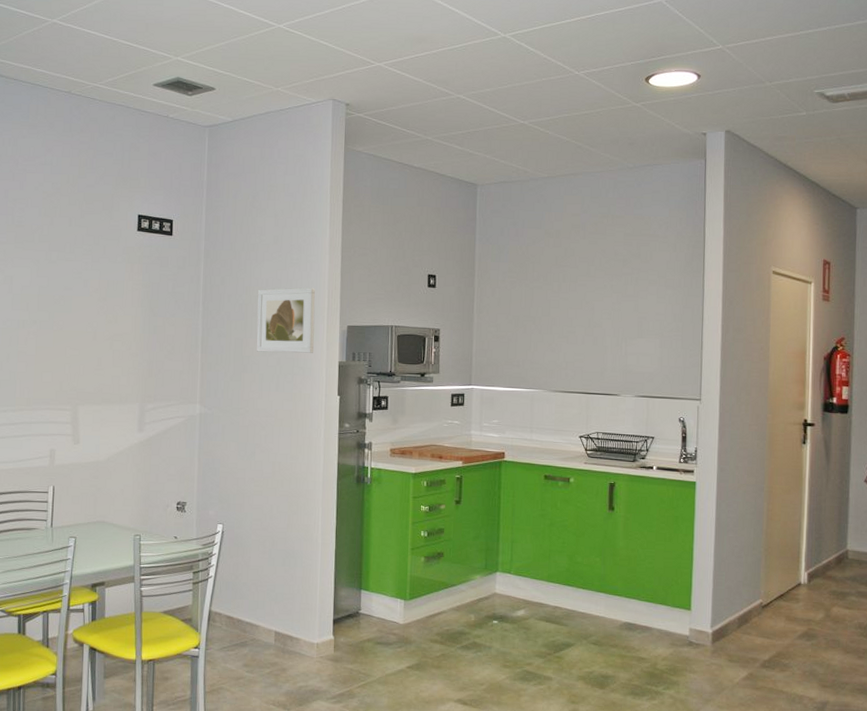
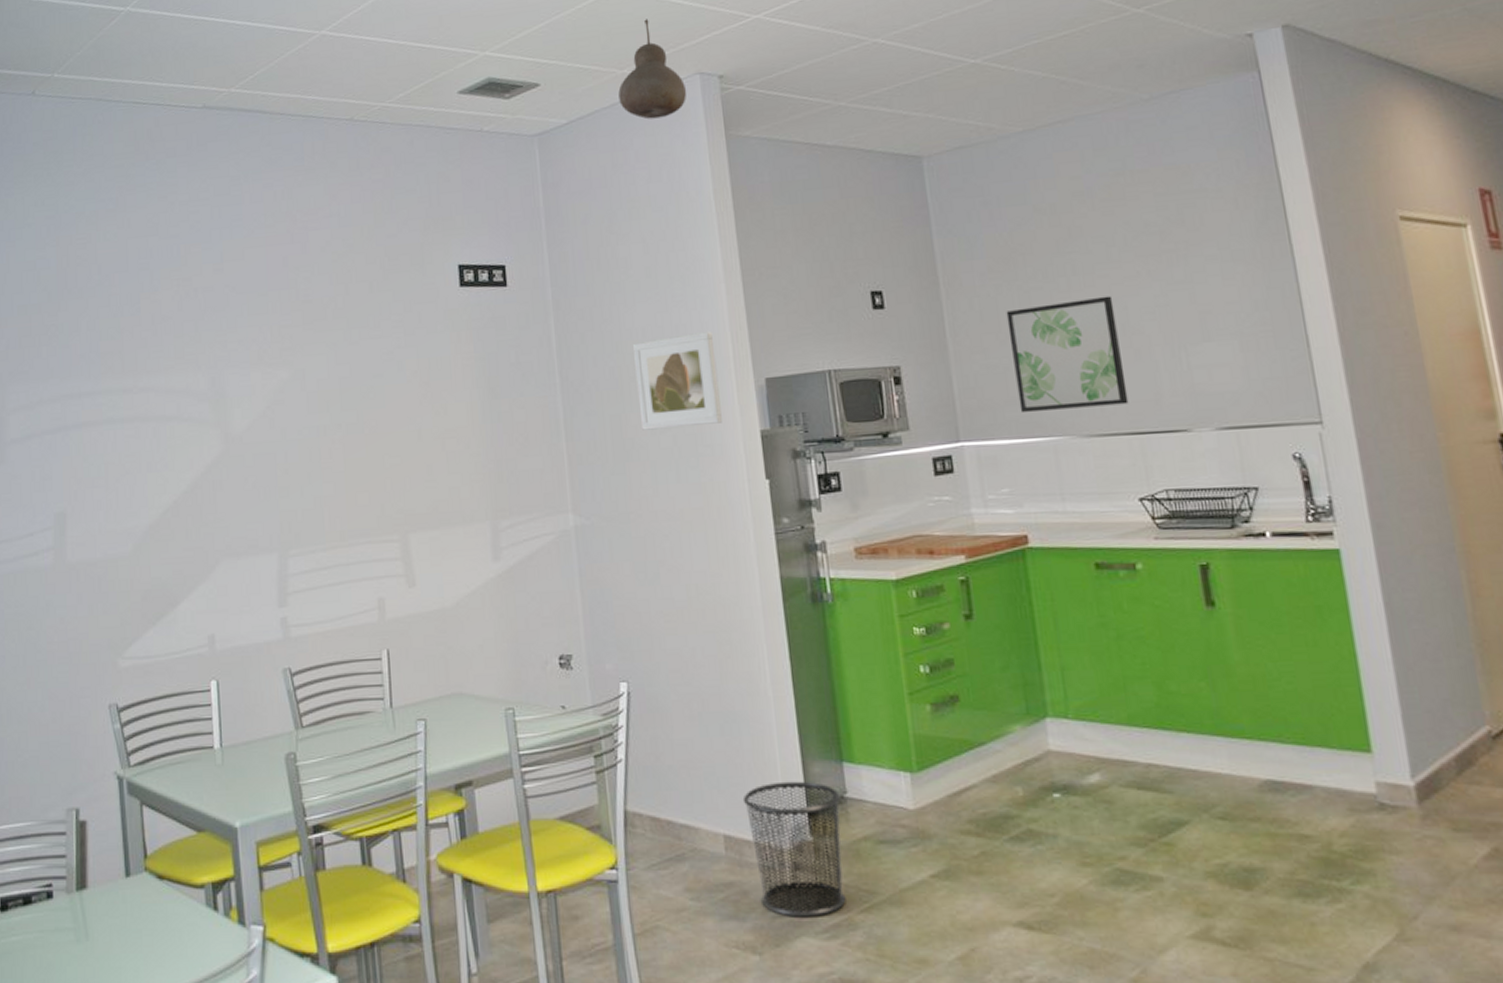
pendant light: none [272,52,322,128] -> present [618,19,687,120]
waste bin: none [291,599,356,688] -> present [742,781,846,917]
wall art: none [514,298,586,373] -> present [1006,296,1129,412]

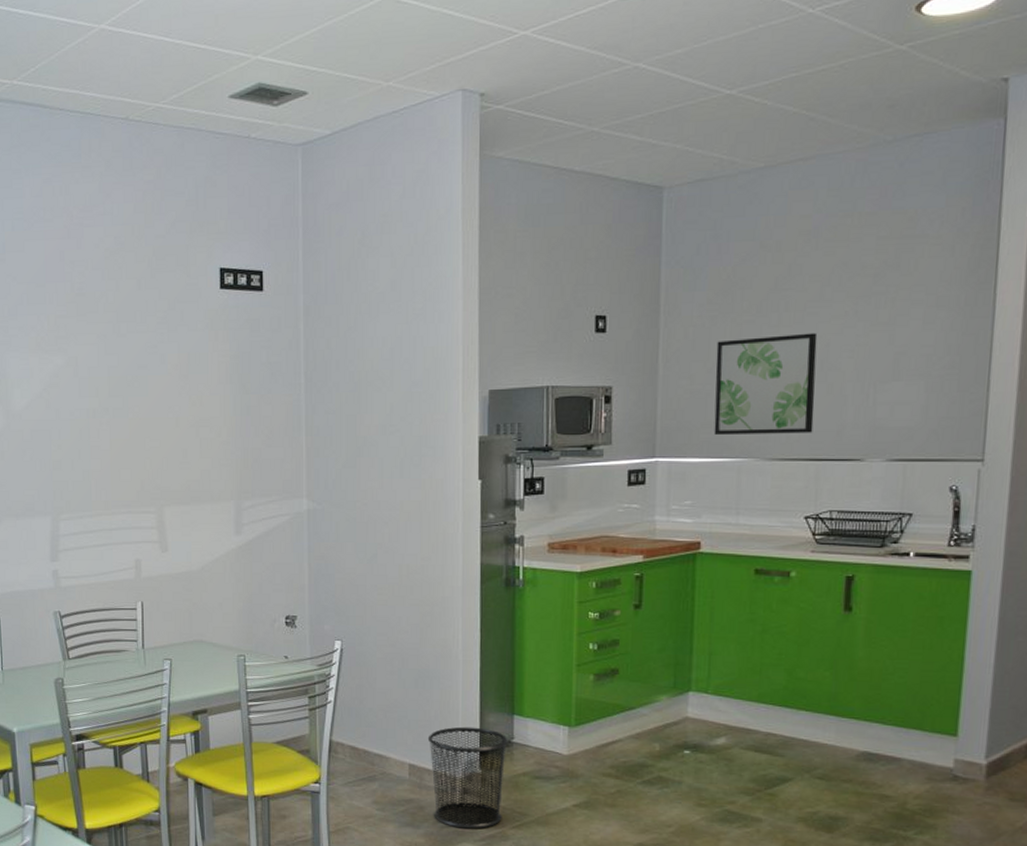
pendant light: present [618,19,687,120] -> none [382,29,448,135]
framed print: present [633,332,722,431] -> none [373,344,447,430]

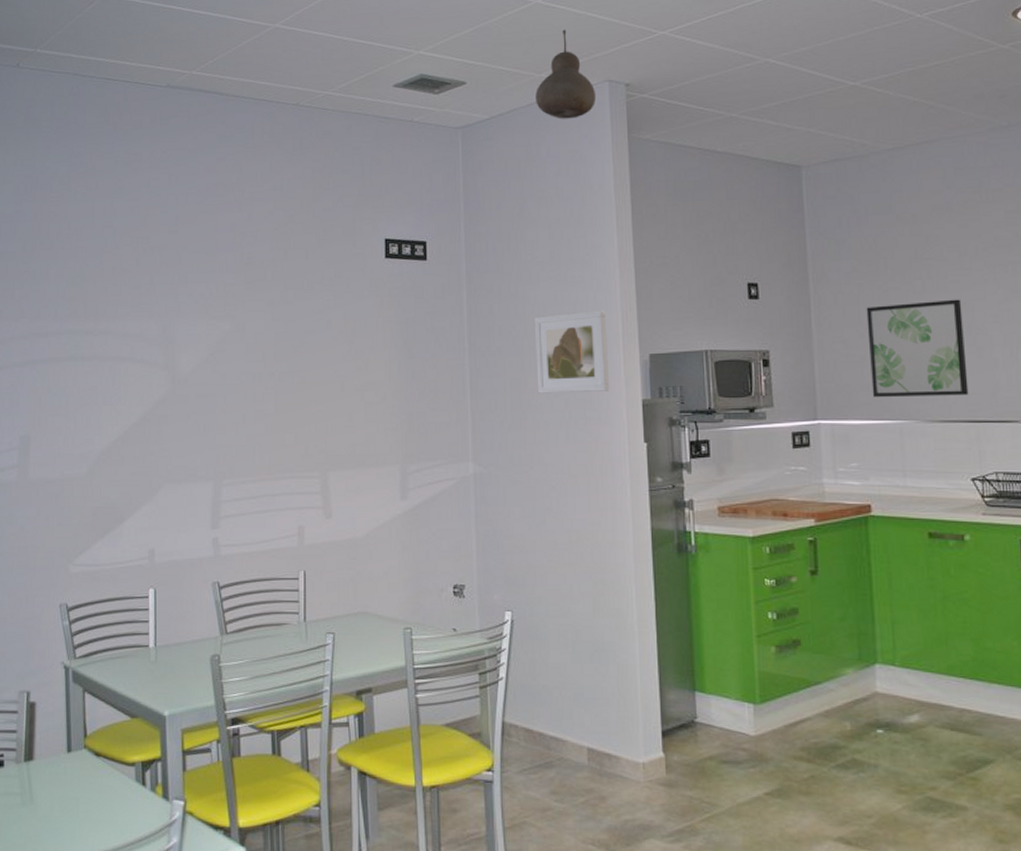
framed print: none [373,344,447,430] -> present [535,310,609,394]
pendant light: none [382,29,448,135] -> present [535,29,597,119]
waste bin: present [427,726,508,829] -> none [606,705,691,823]

